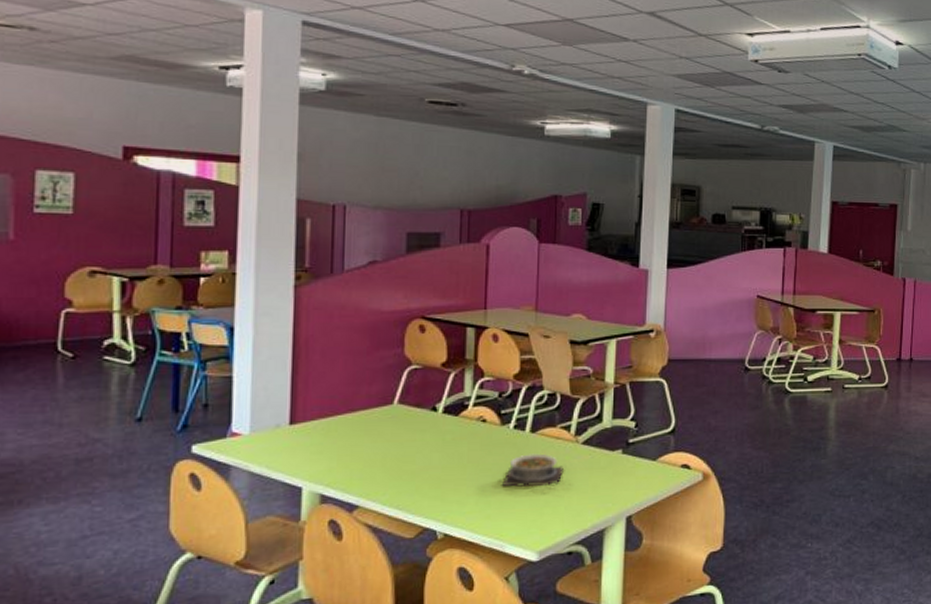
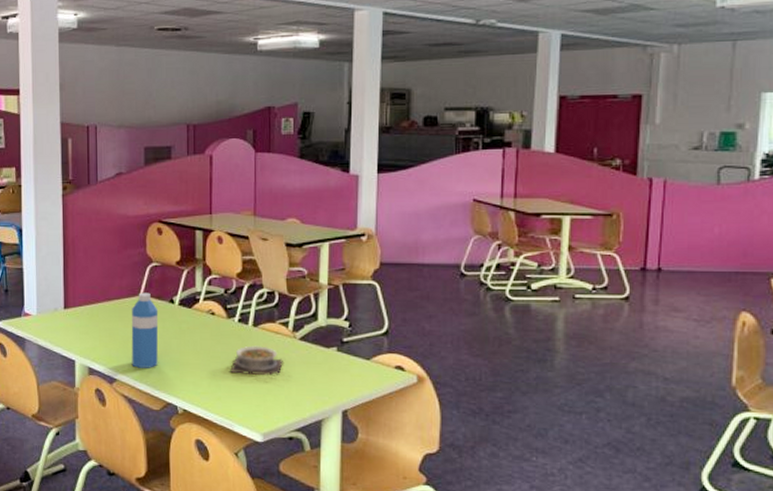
water bottle: none [379,400,417,490] -> present [131,292,159,368]

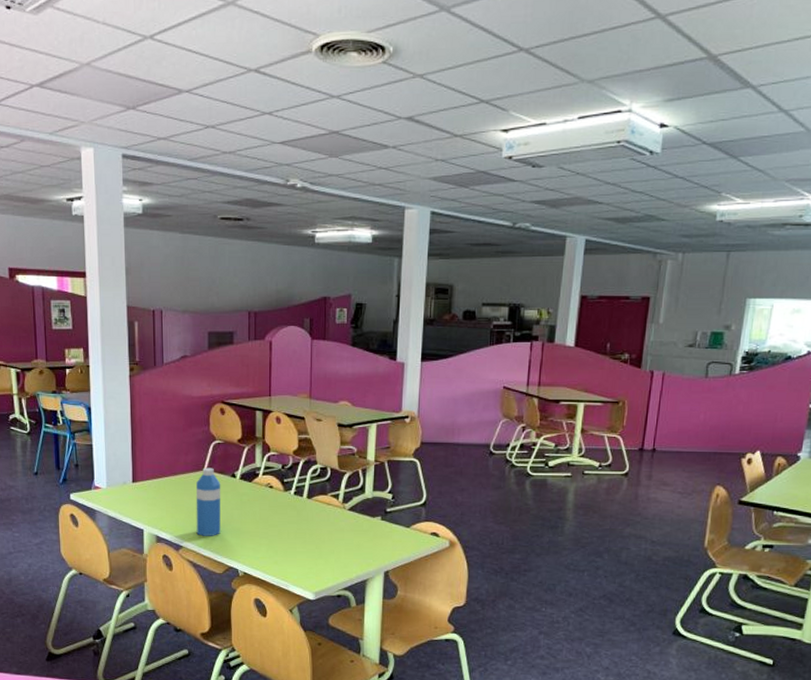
soup bowl: present [230,345,283,376] -> none [286,515,334,542]

